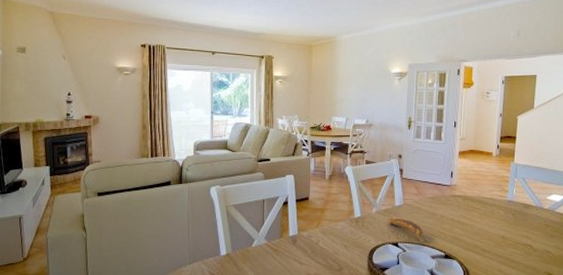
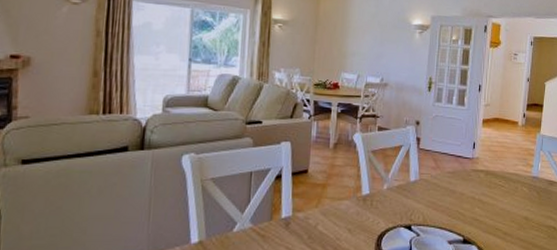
banana: present [387,218,423,240] -> none [400,195,440,222]

